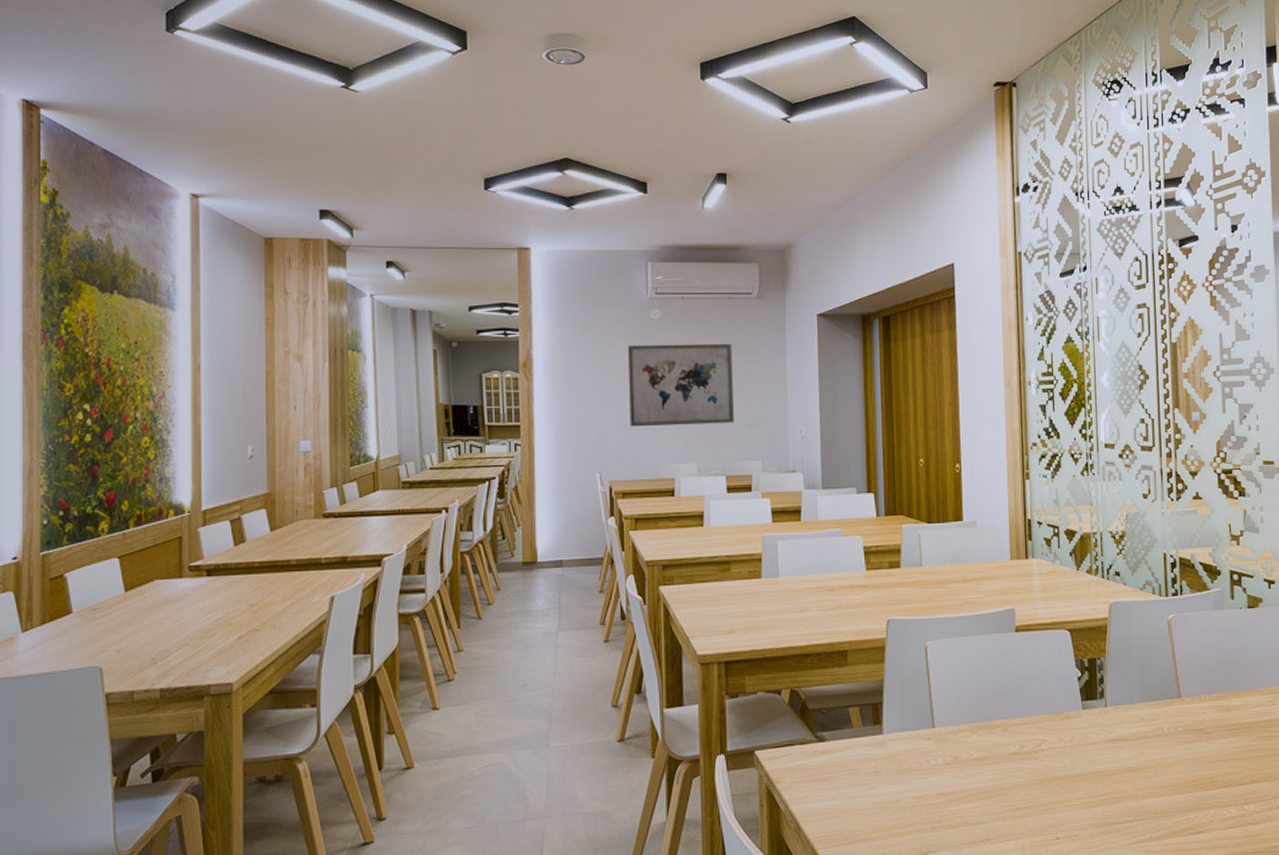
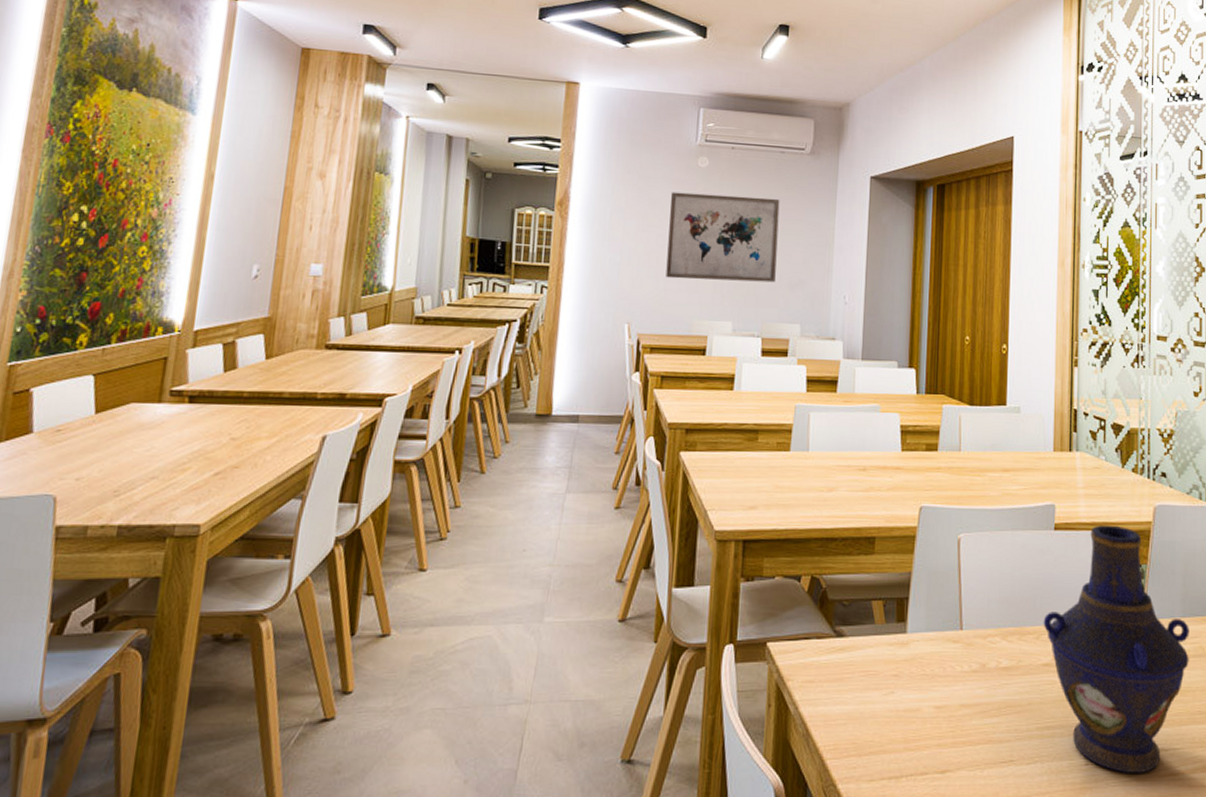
vase: none [1009,623,1149,844] -> present [1043,525,1189,774]

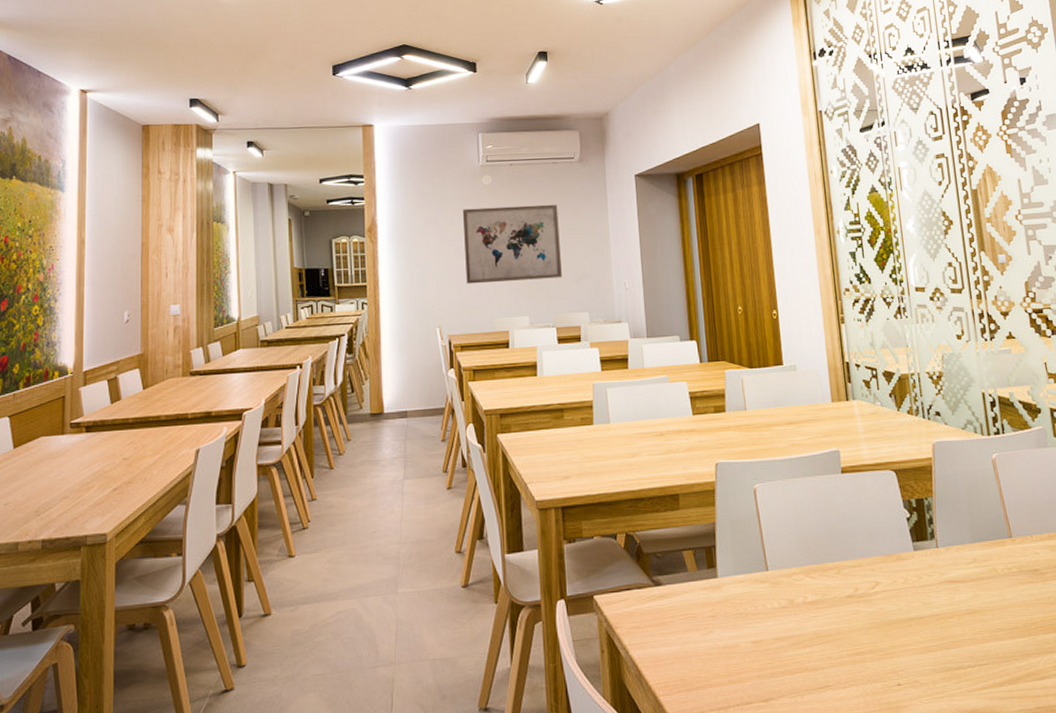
vase: present [1043,525,1189,774] -> none [841,464,984,691]

